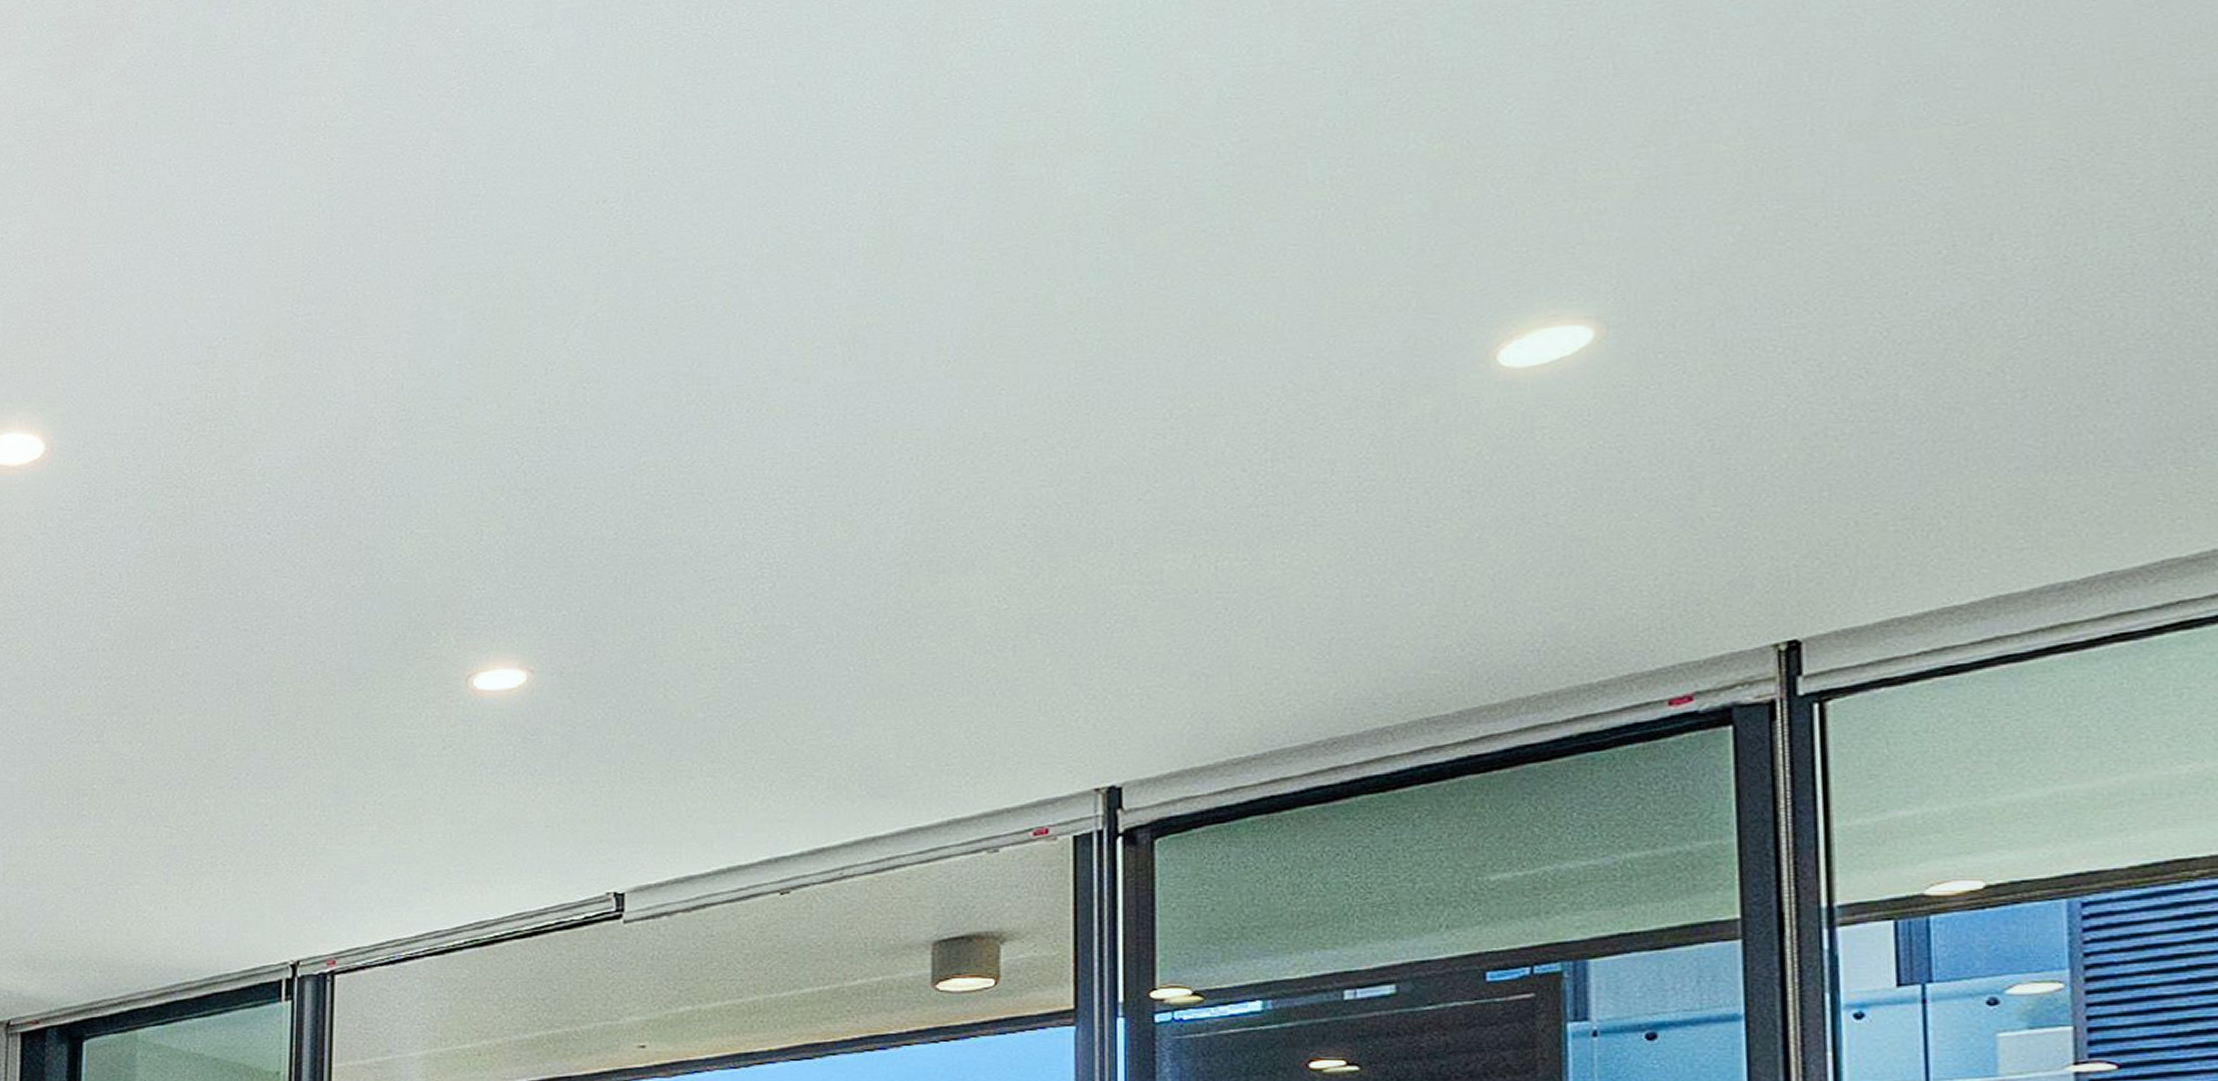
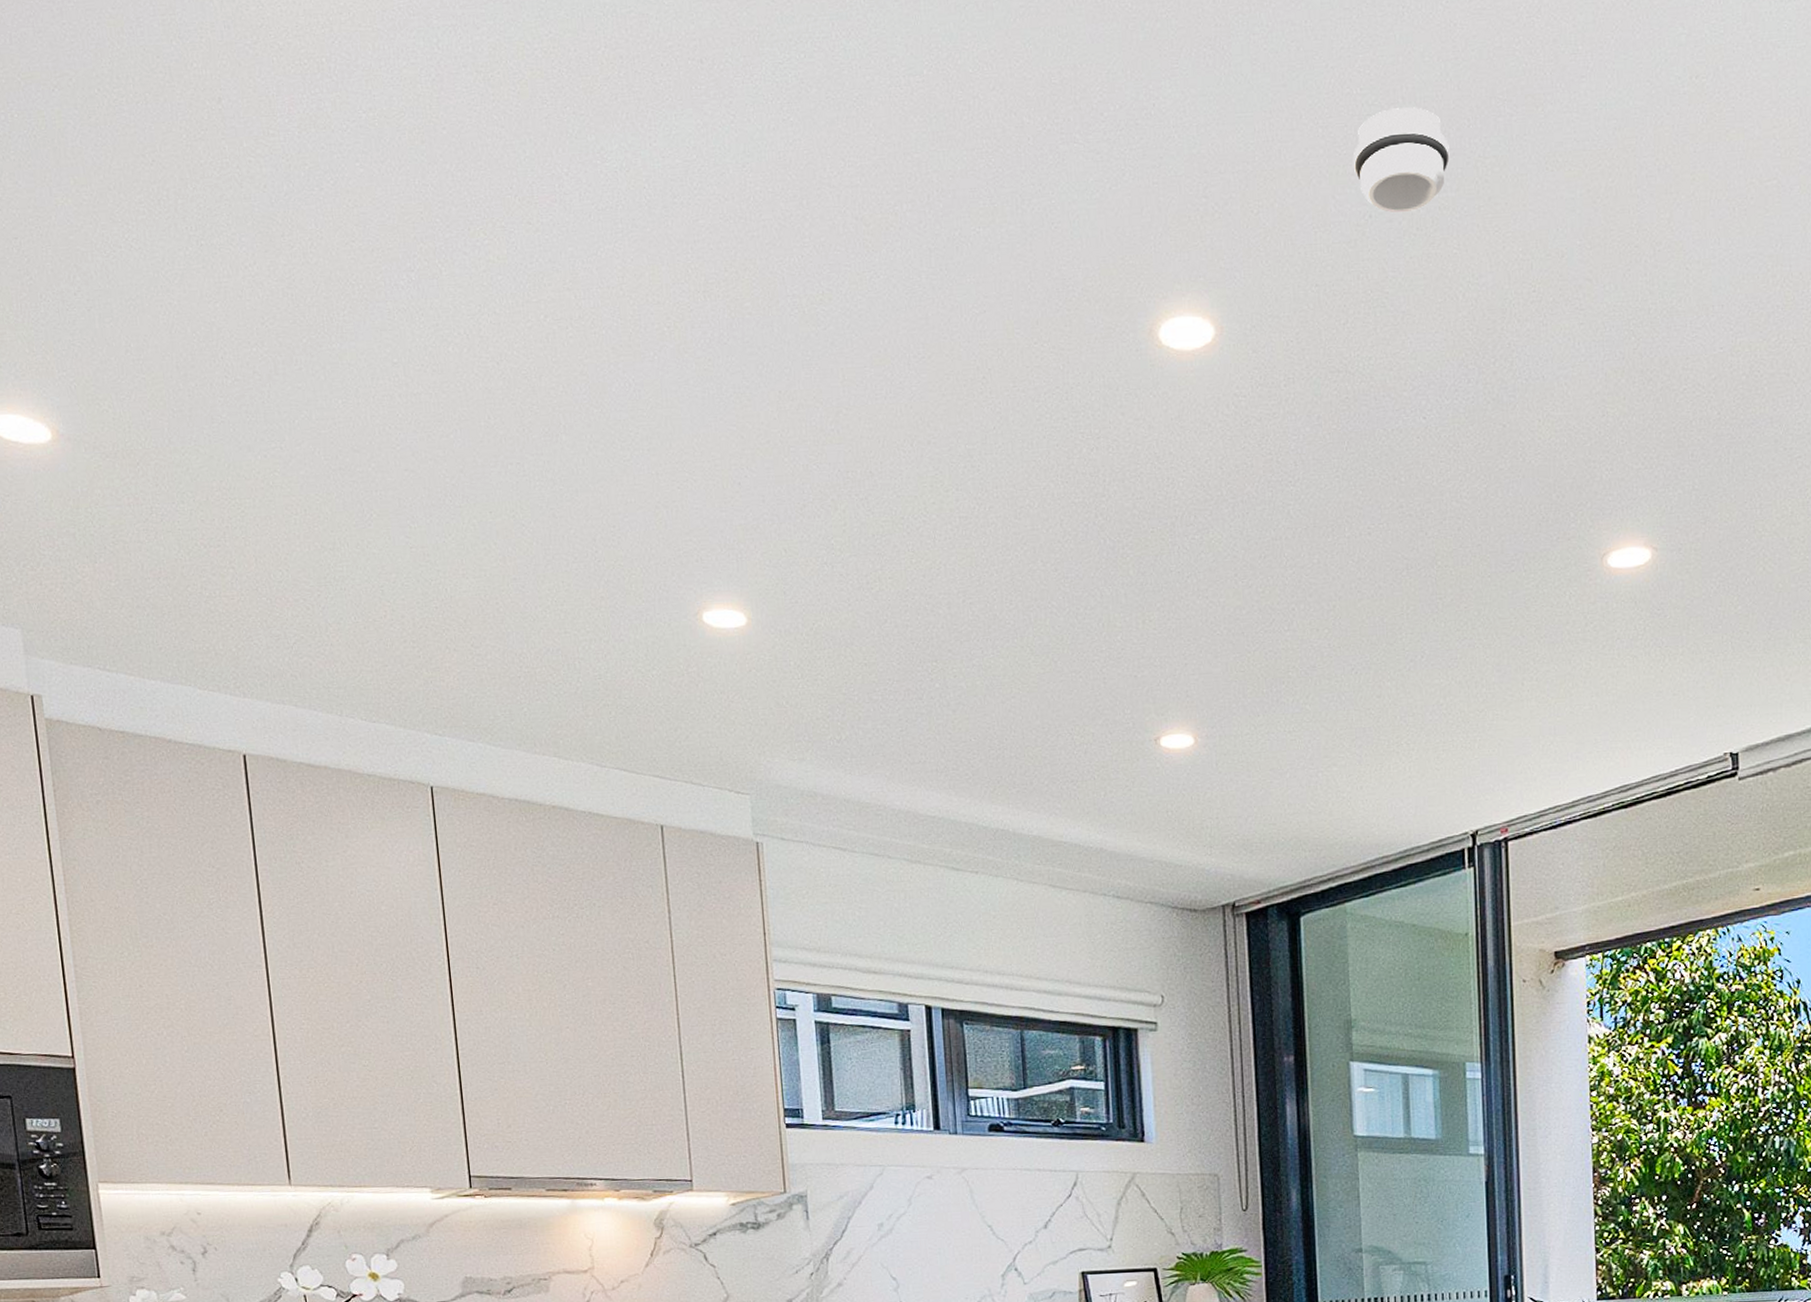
smoke detector: none [209,236,317,336] -> present [1353,107,1450,213]

